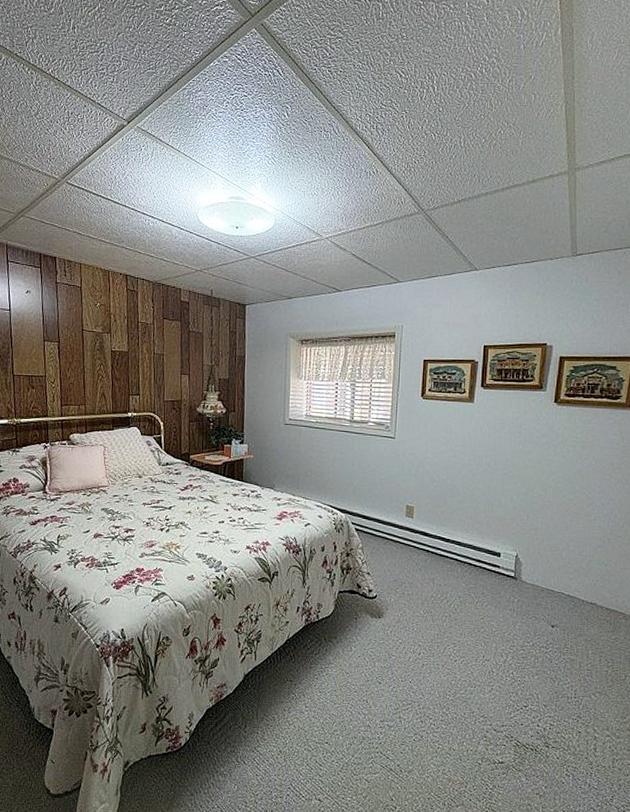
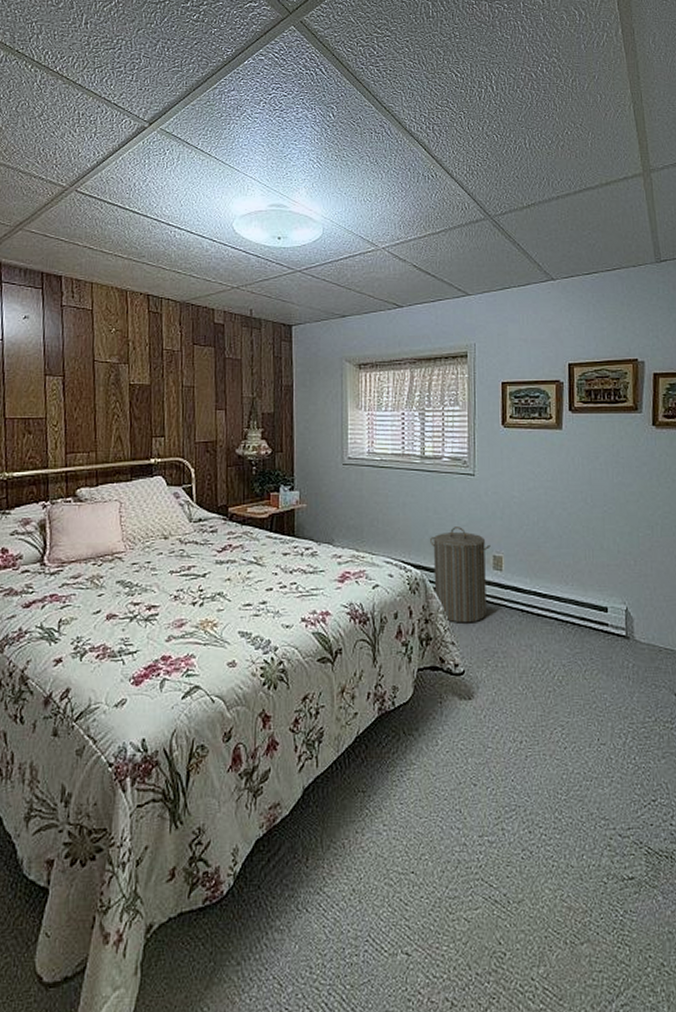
laundry hamper: none [354,480,405,559] -> present [430,527,491,623]

